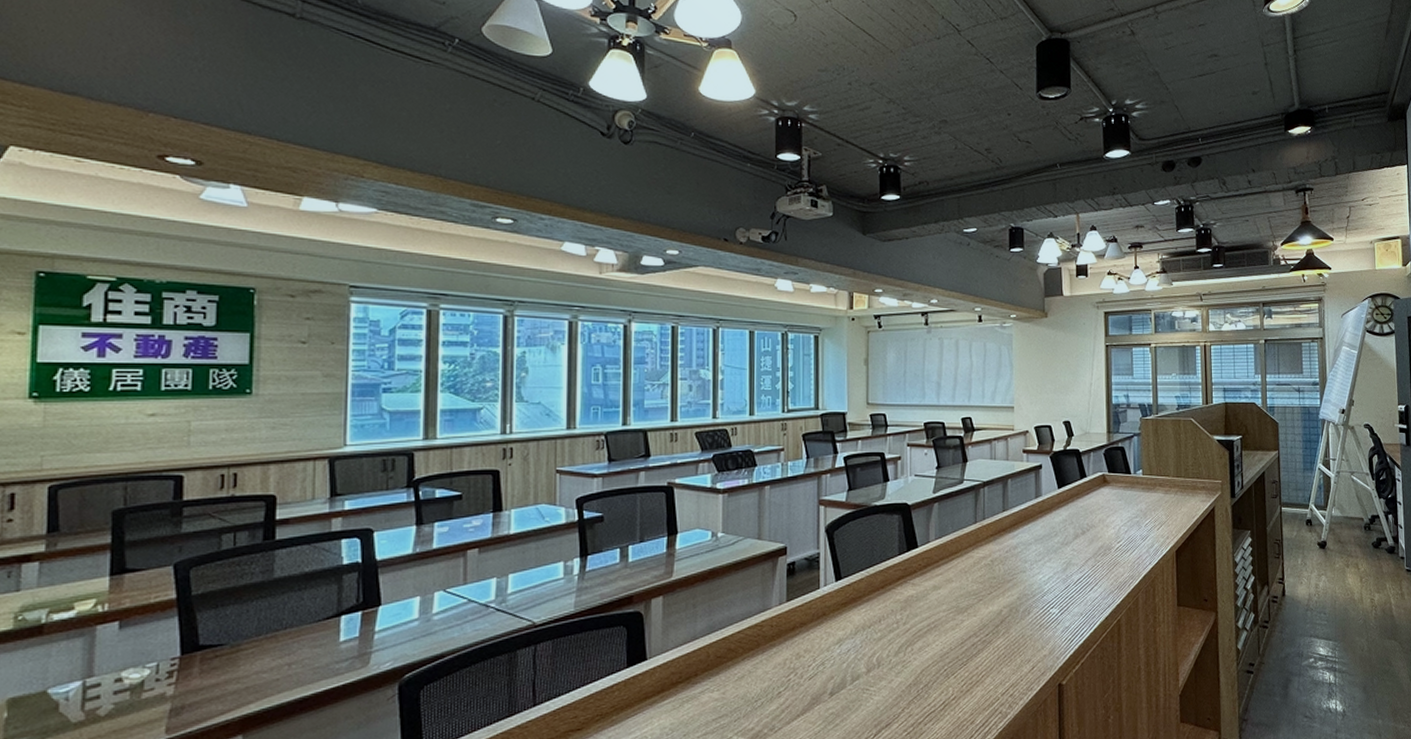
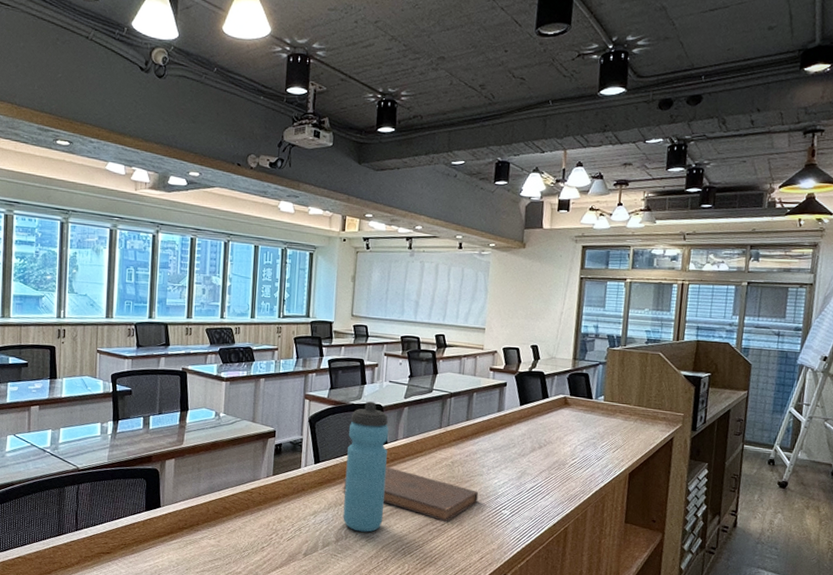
book: none [870,575,1024,631] -> present [342,467,479,522]
water bottle: none [872,500,920,657] -> present [343,401,389,533]

